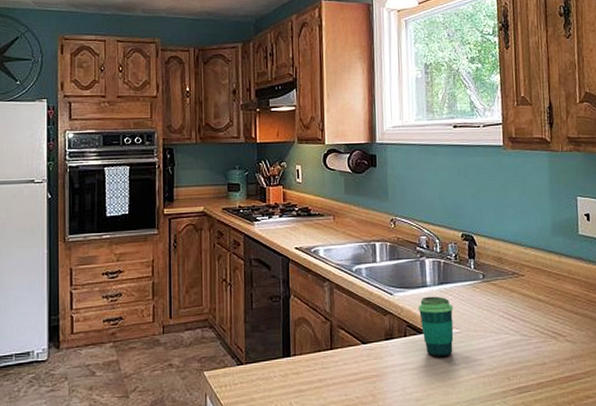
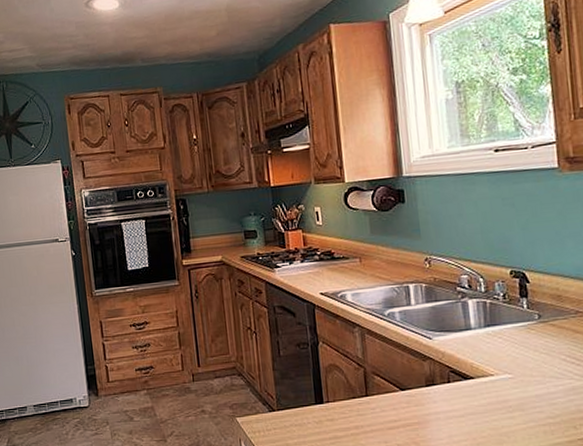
cup: present [418,296,454,358] -> none [462,339,506,405]

